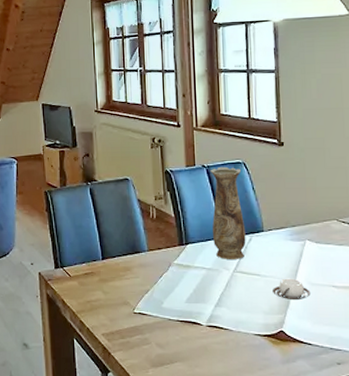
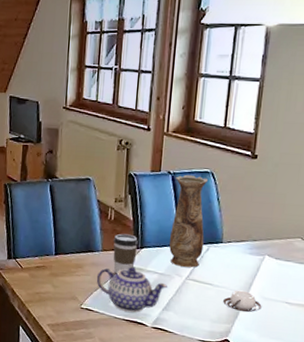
teapot: none [146,264,216,312] -> present [96,266,167,313]
coffee cup: none [158,231,183,274] -> present [113,233,138,274]

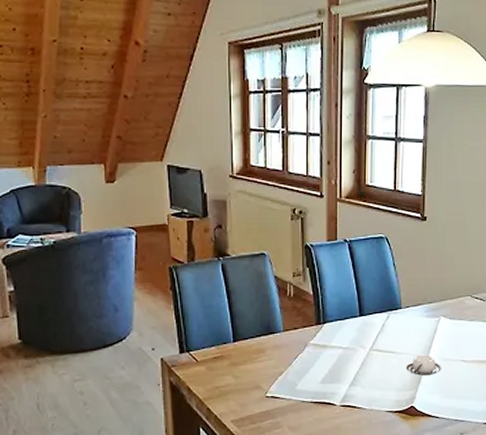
teapot: present [96,266,167,313] -> none [280,344,352,393]
coffee cup: present [113,233,138,274] -> none [294,310,320,355]
vase: present [169,174,209,268] -> none [350,241,384,339]

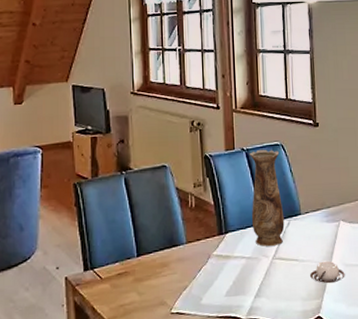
vase: none [350,241,384,339] -> present [250,149,285,247]

